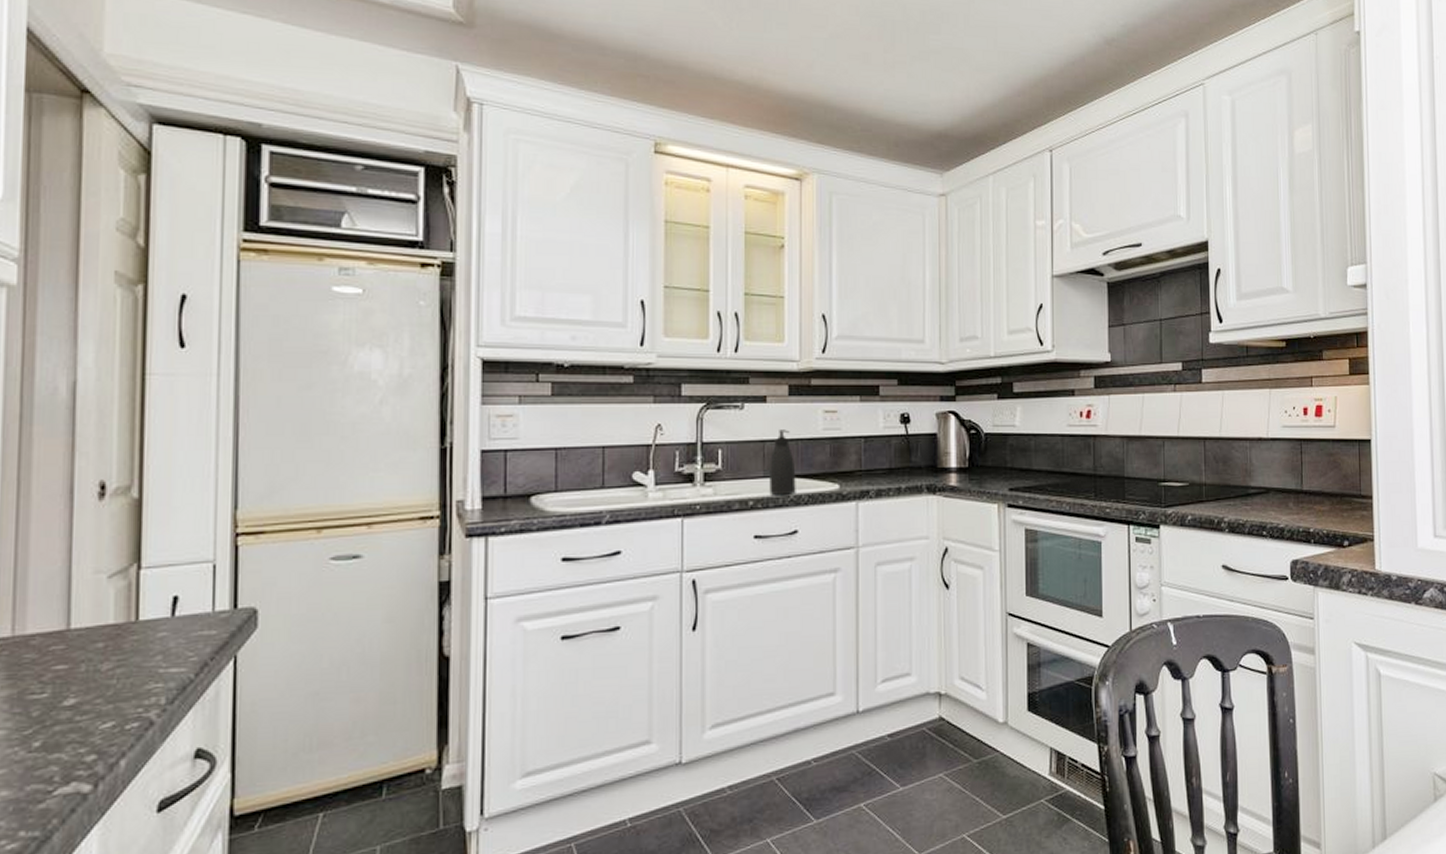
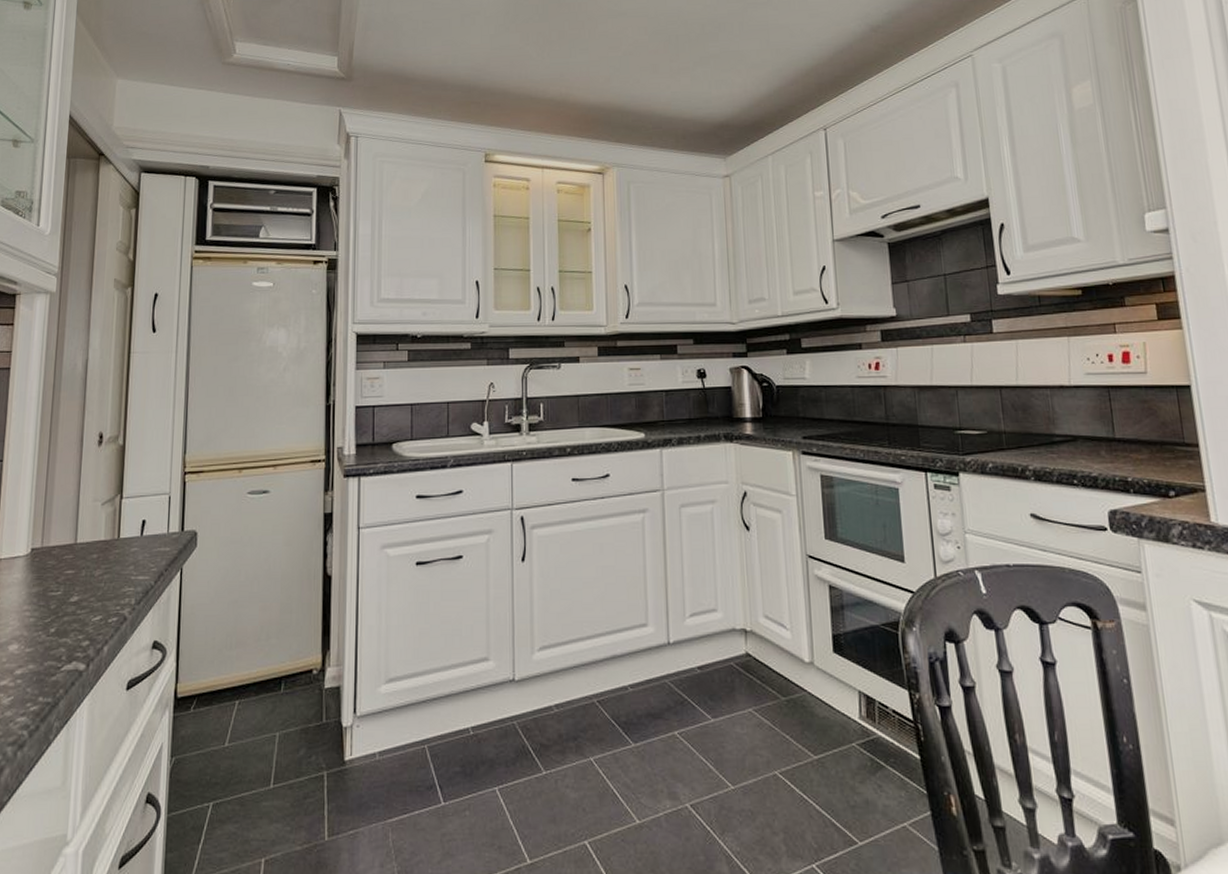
soap dispenser: present [769,429,796,495] -> none [583,385,607,442]

